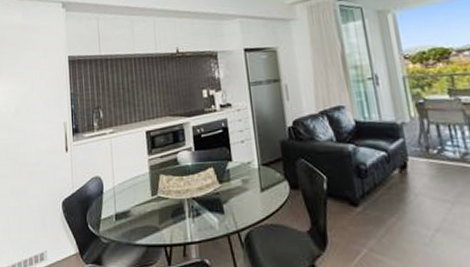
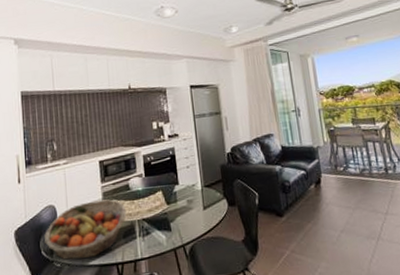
fruit basket: none [91,173,175,237] -> present [44,199,127,261]

